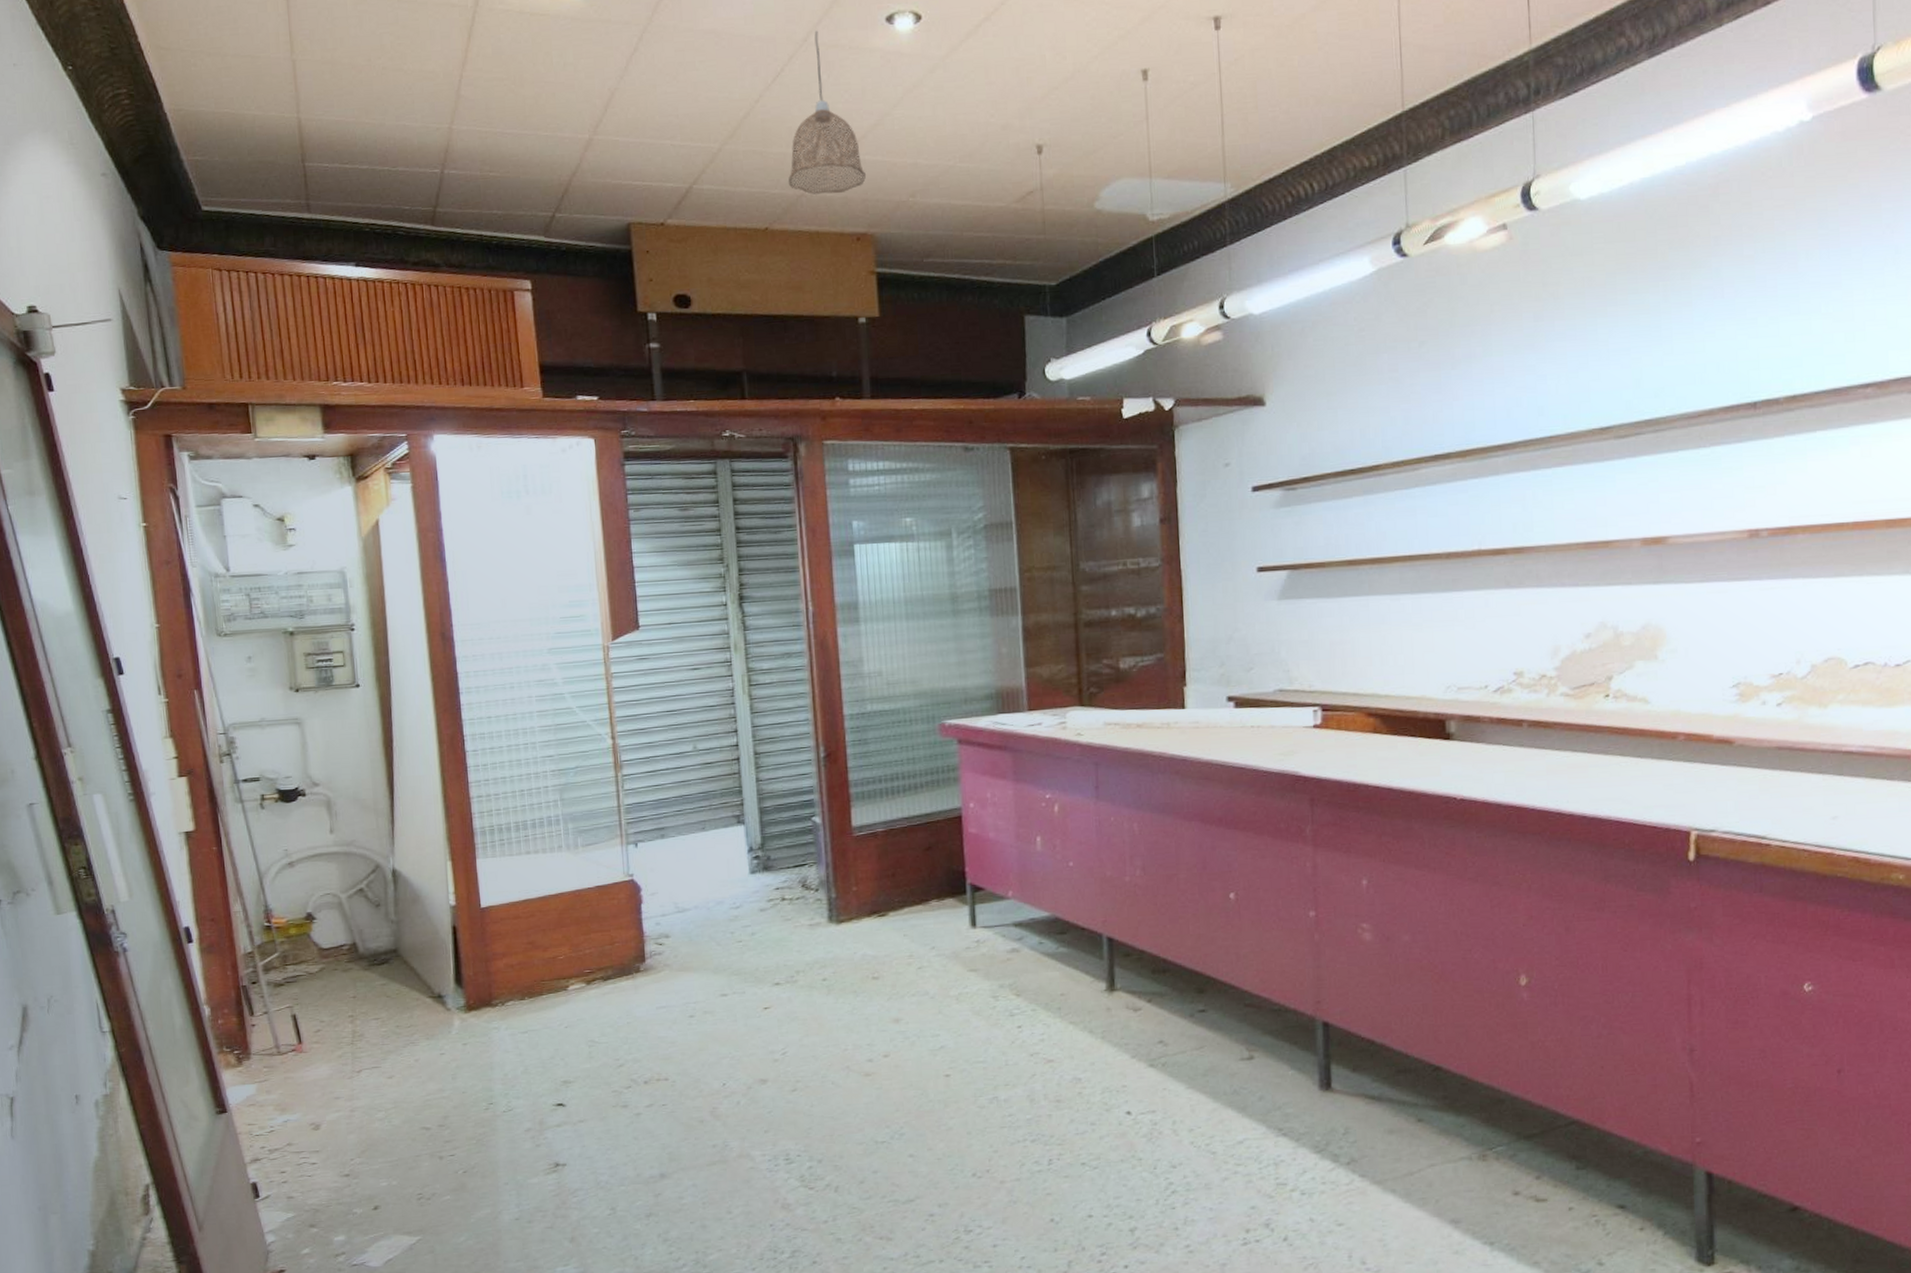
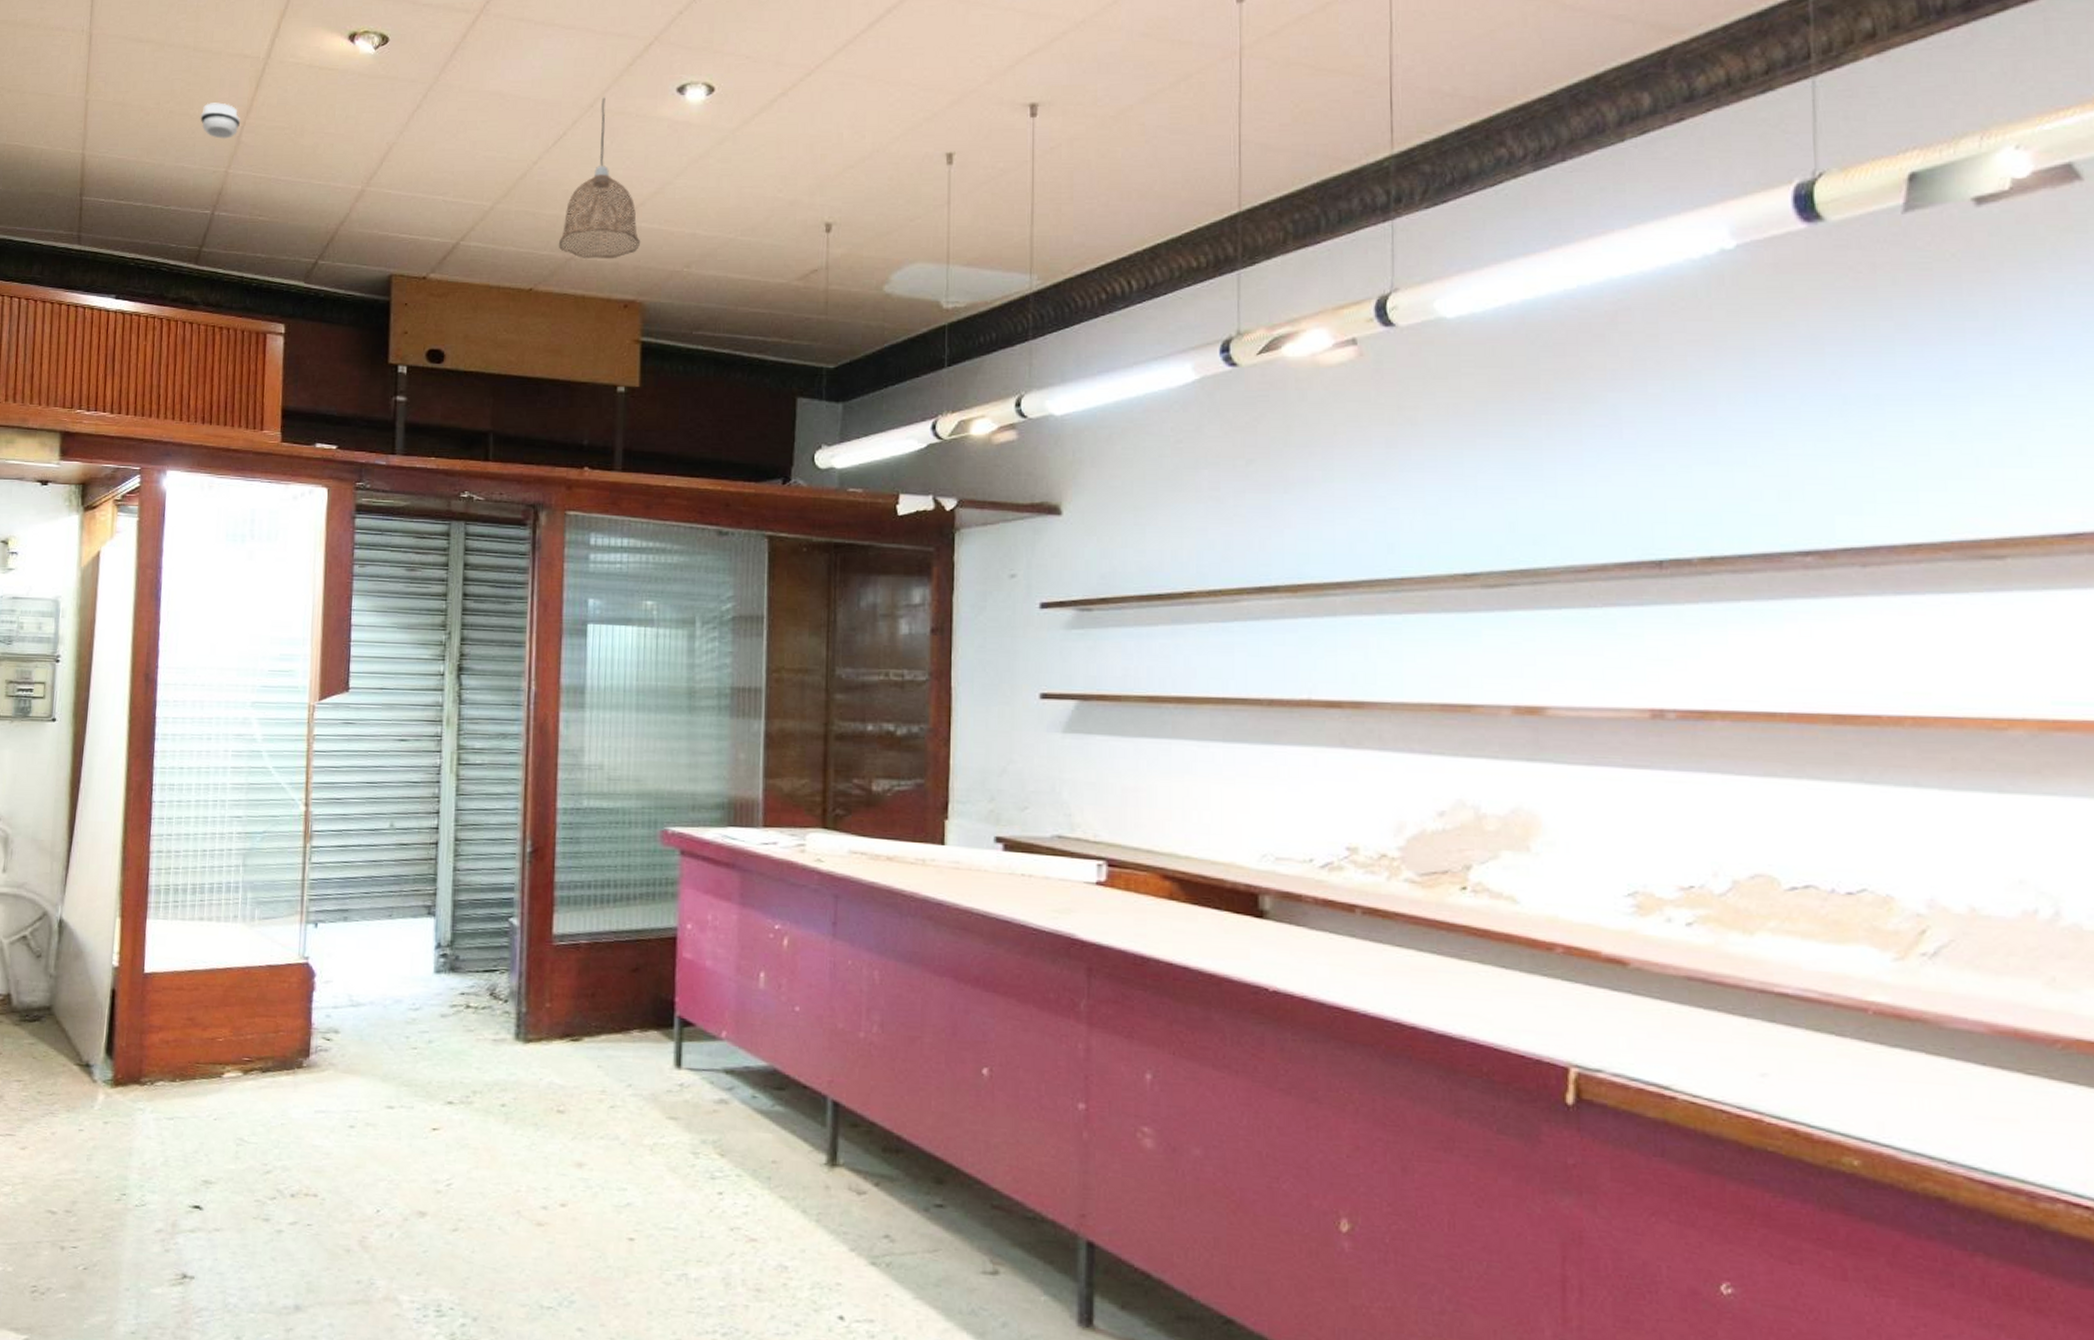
smoke detector: none [415,56,458,95] -> present [200,102,241,140]

